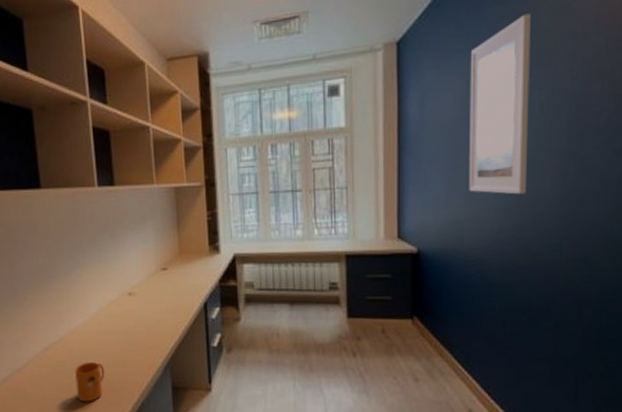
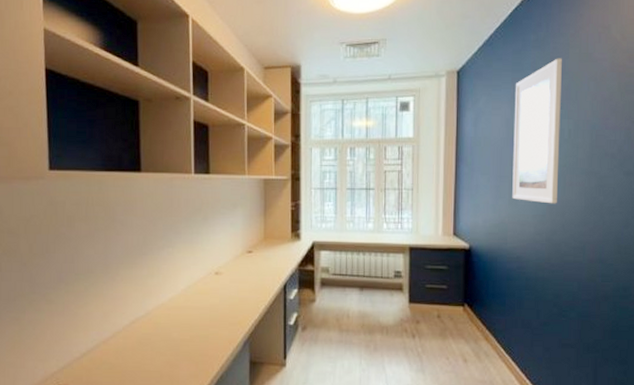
mug: present [75,362,105,402] -> none [159,336,187,374]

